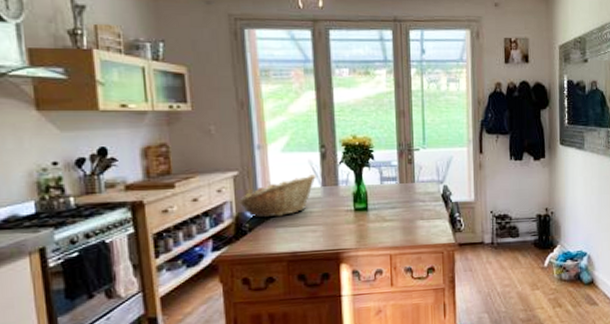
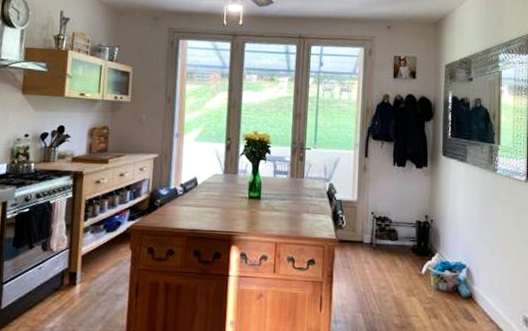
fruit basket: present [238,174,317,218] -> none [154,162,221,197]

